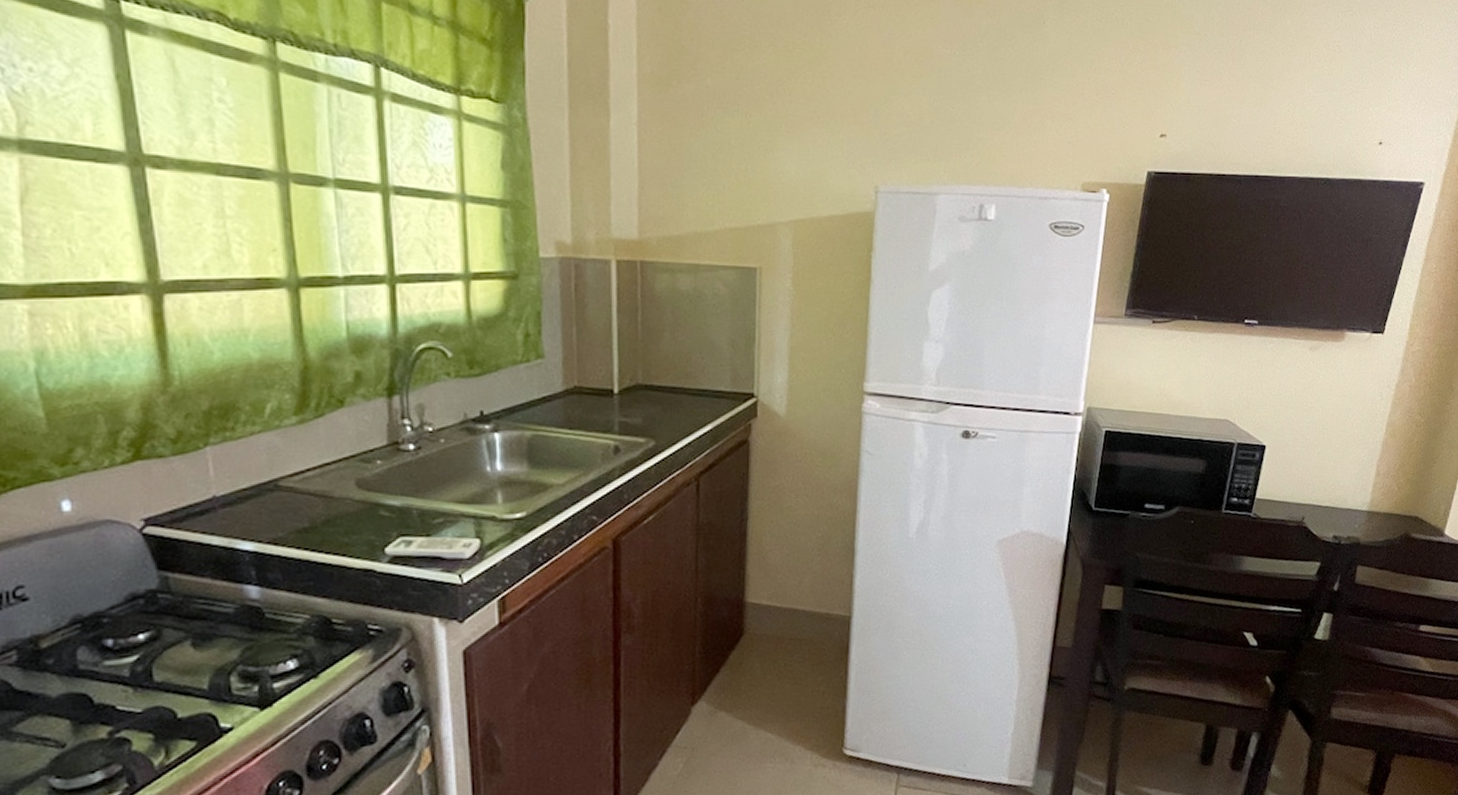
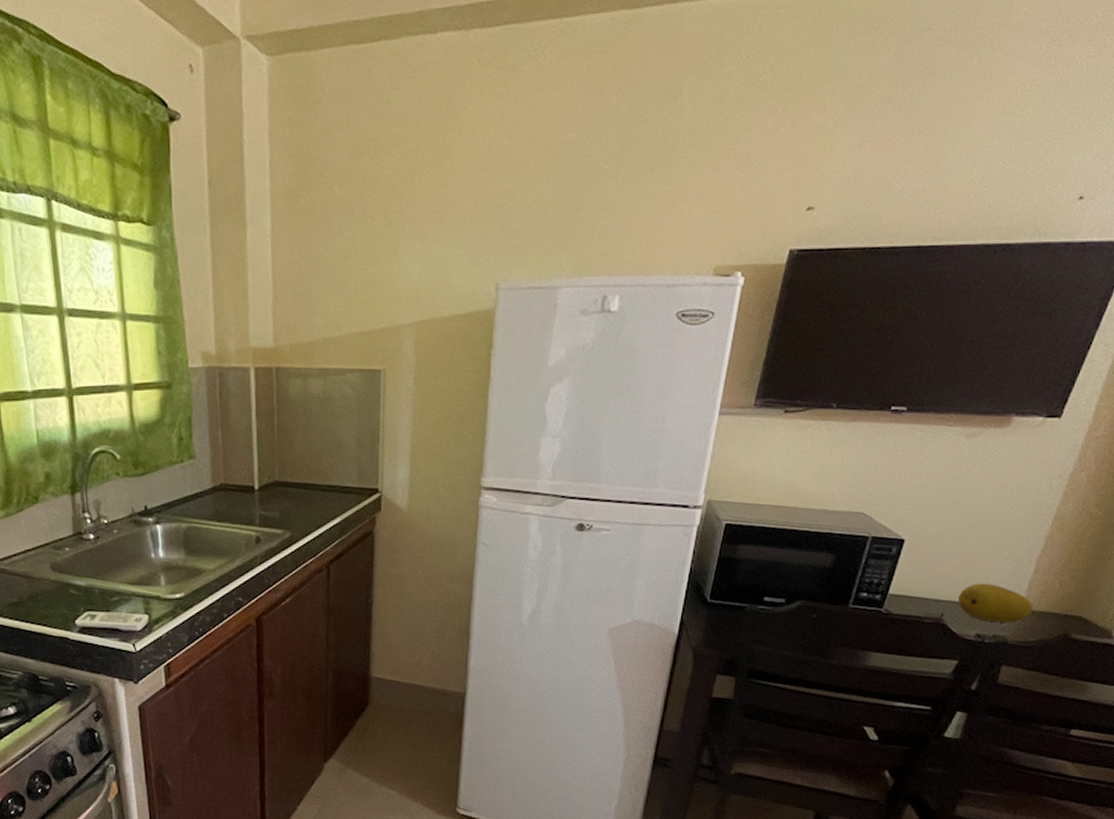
fruit: none [1316,486,1378,524] -> present [958,583,1033,623]

